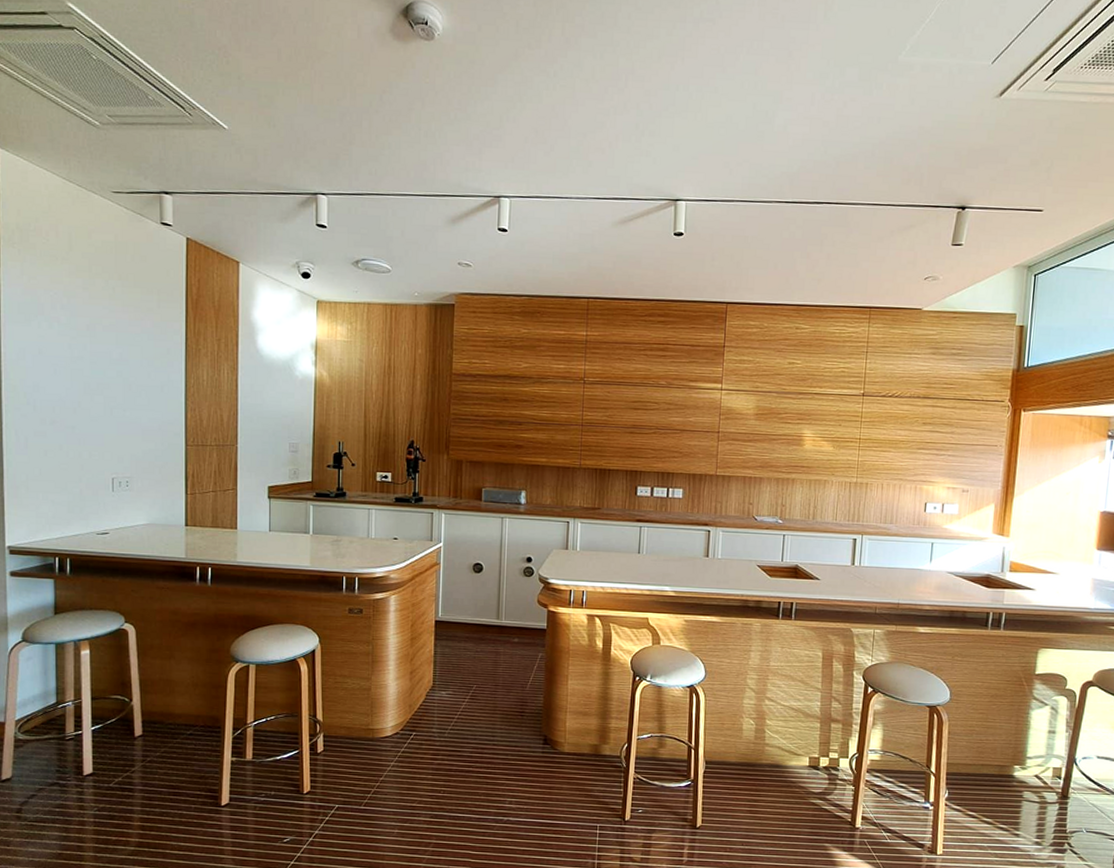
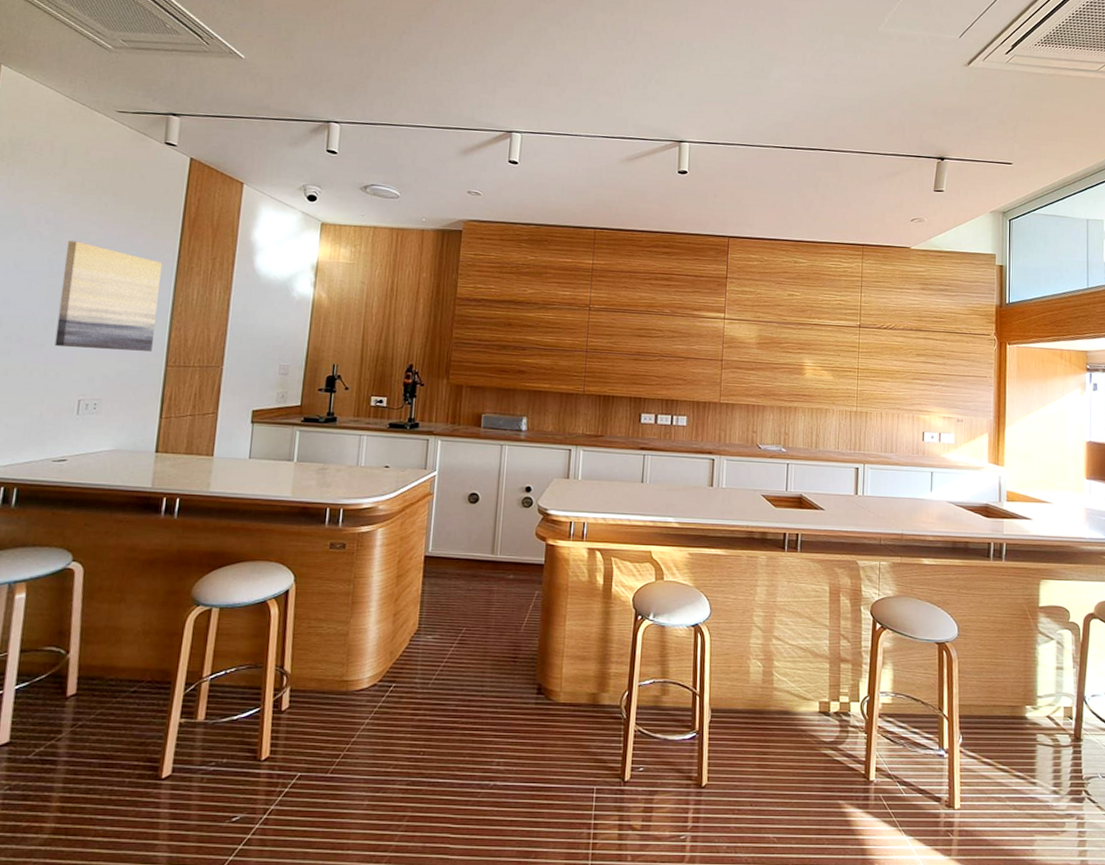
wall art: none [83,325,173,432] -> present [54,241,163,351]

